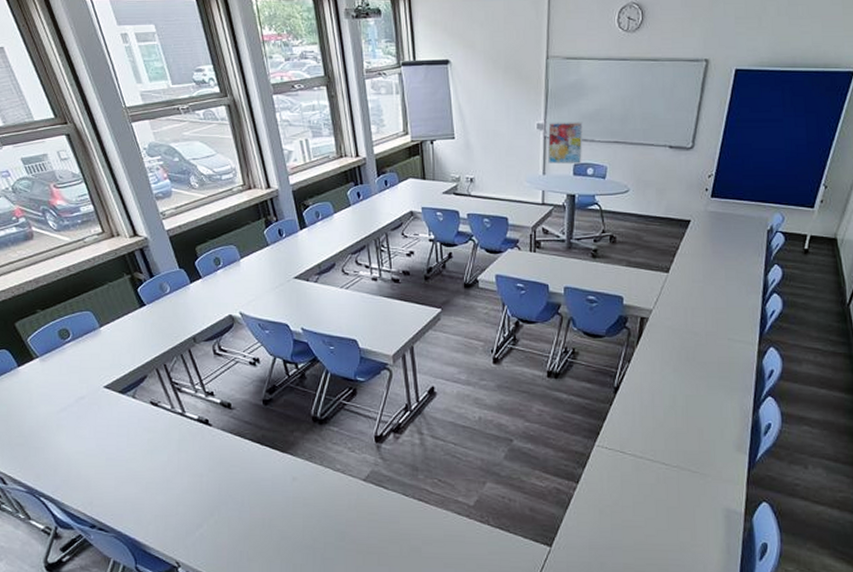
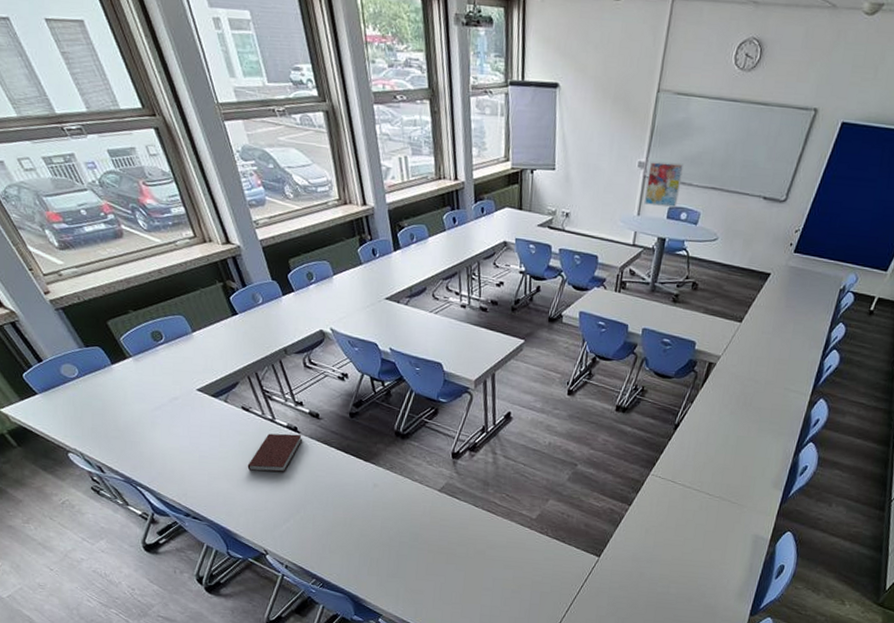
notebook: none [156,427,215,472] -> present [247,433,303,472]

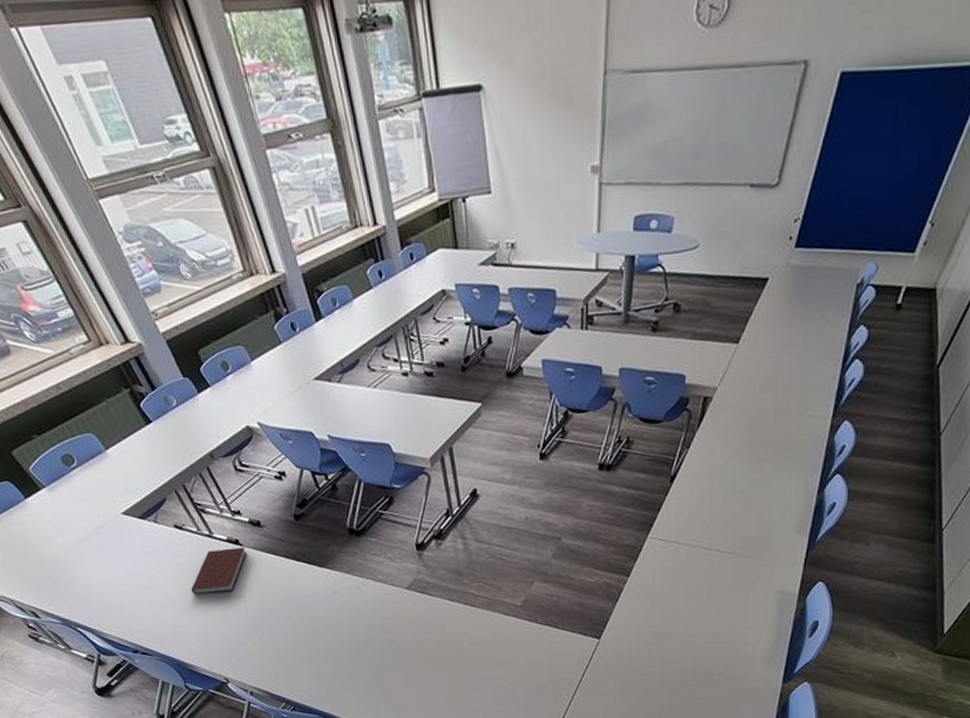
wall art: present [644,161,685,208] -> none [603,159,648,218]

